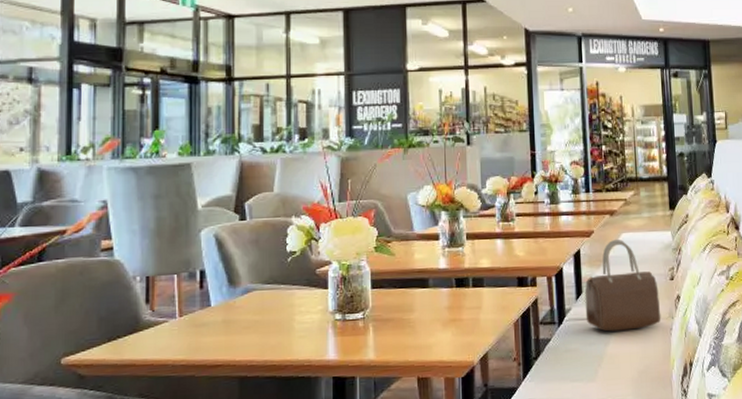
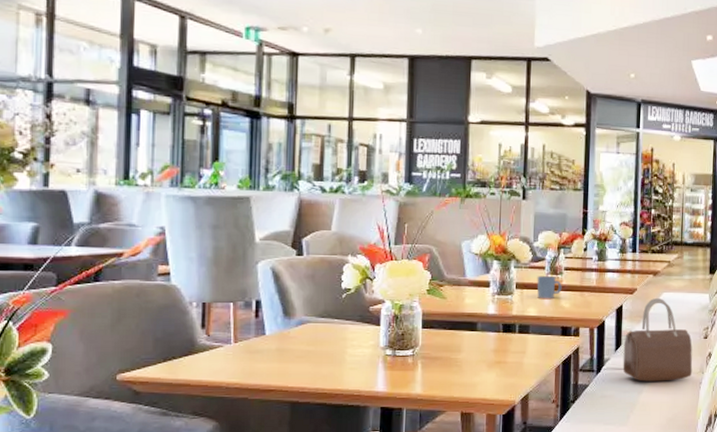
mug: none [488,224,515,250] -> present [537,276,562,300]

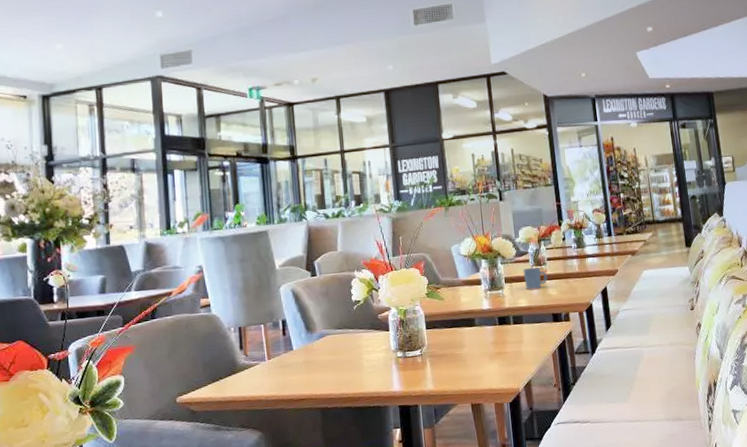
handbag: present [622,297,693,382] -> none [613,275,685,358]

